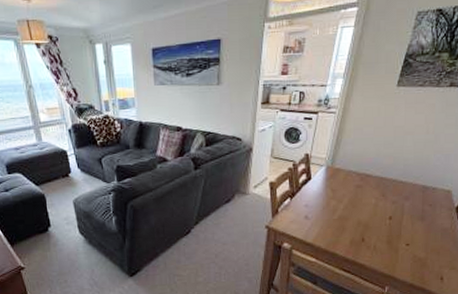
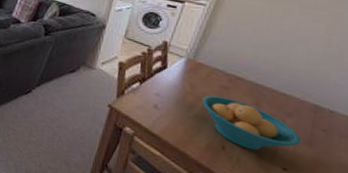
fruit bowl: none [343,195,417,236] -> present [202,95,302,150]

